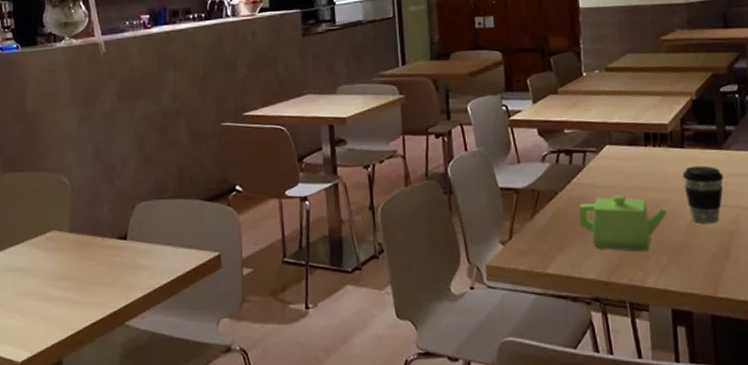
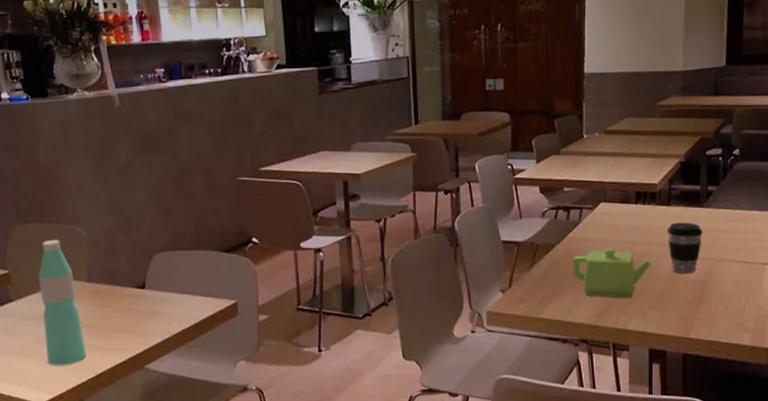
water bottle: none [21,188,67,321] -> present [38,239,87,365]

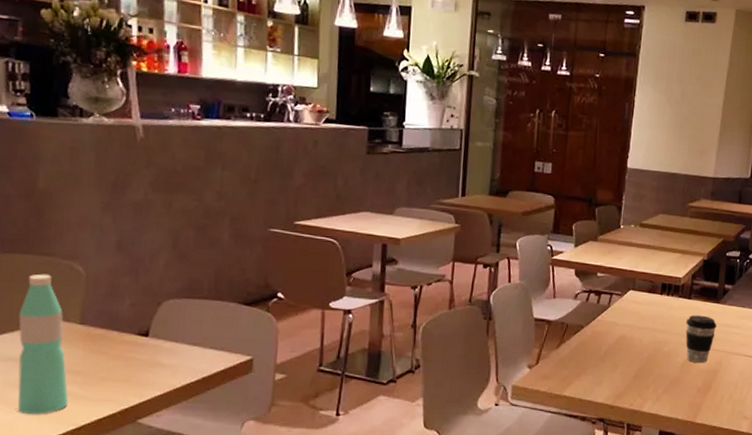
teapot: present [572,248,651,299] -> none [597,333,669,382]

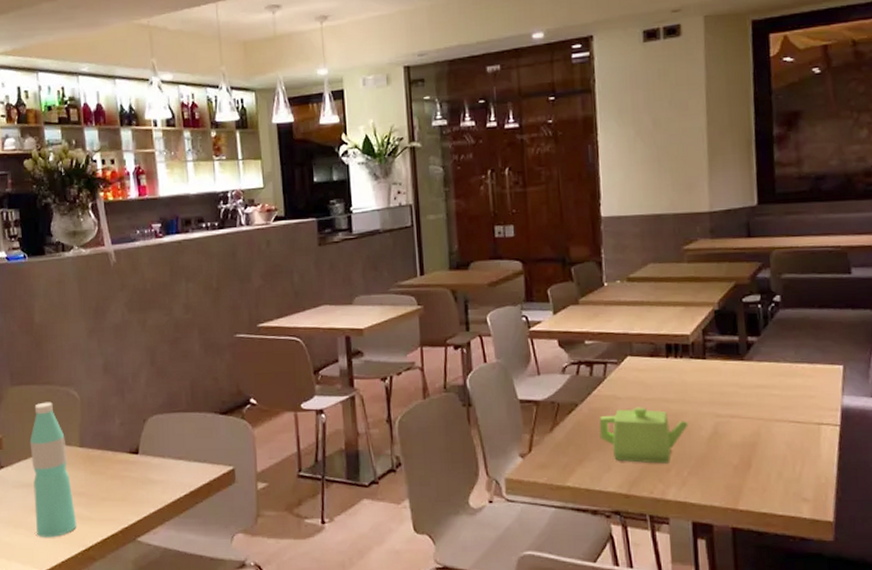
teapot: none [597,333,669,382] -> present [599,407,689,464]
coffee cup: present [685,315,717,364] -> none [703,377,745,436]

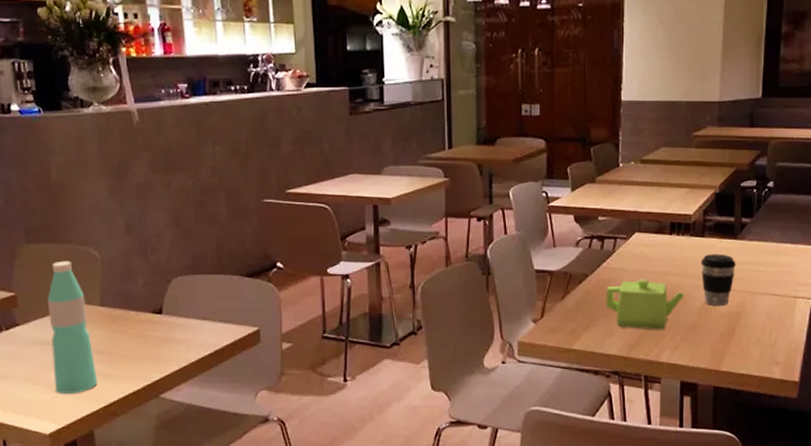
coffee cup: none [703,377,745,436] -> present [700,254,736,307]

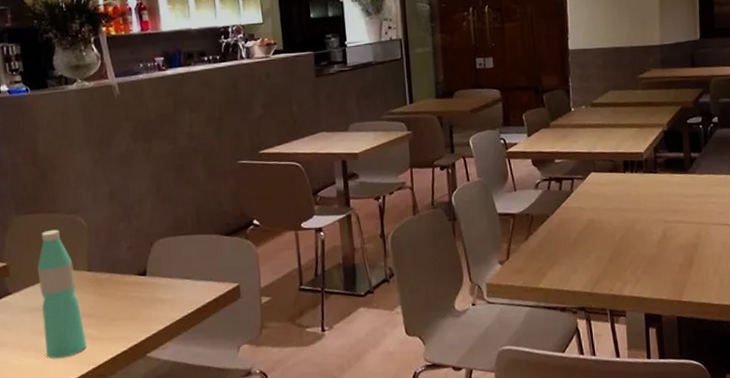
teapot: present [606,279,684,330] -> none [567,216,642,265]
coffee cup: present [700,254,736,307] -> none [654,188,689,239]

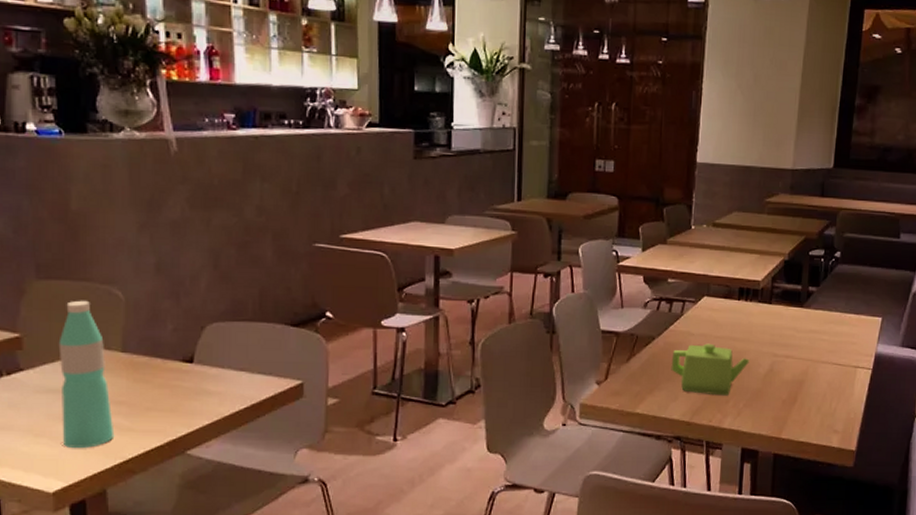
teapot: none [567,216,642,265] -> present [671,343,750,396]

